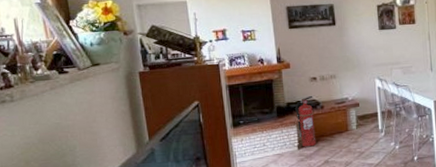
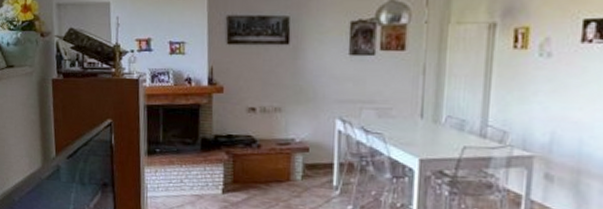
fire extinguisher: present [295,95,316,147] -> none [224,129,249,193]

